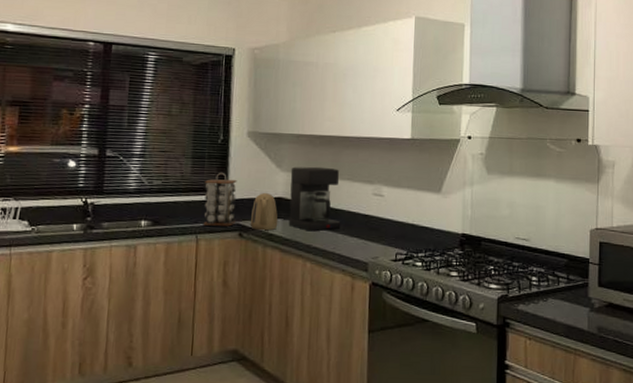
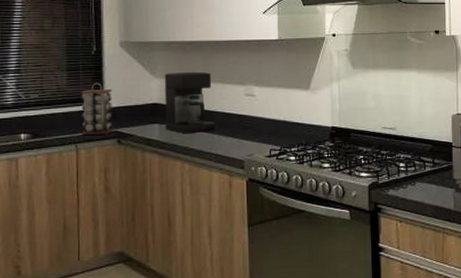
kettle: present [251,193,278,231] -> none [129,100,155,136]

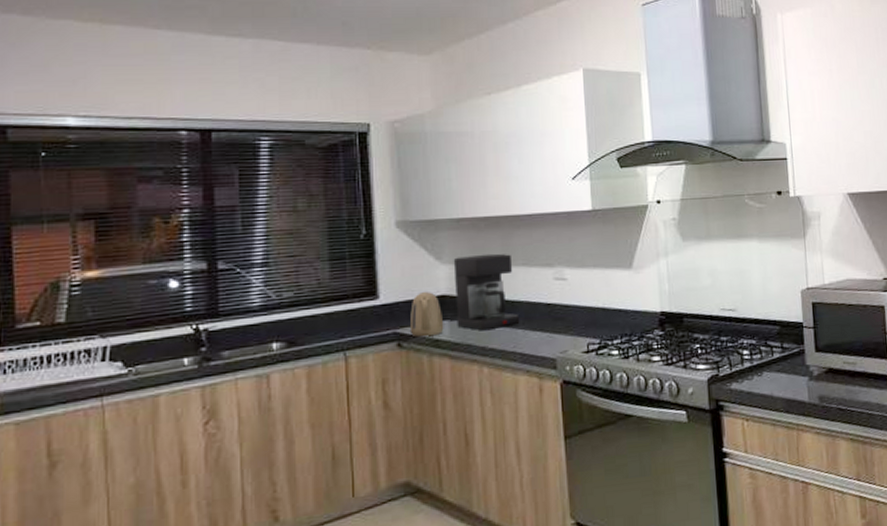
spice rack: present [81,82,113,136] -> none [348,273,392,340]
kettle: none [129,100,155,136] -> present [410,292,444,338]

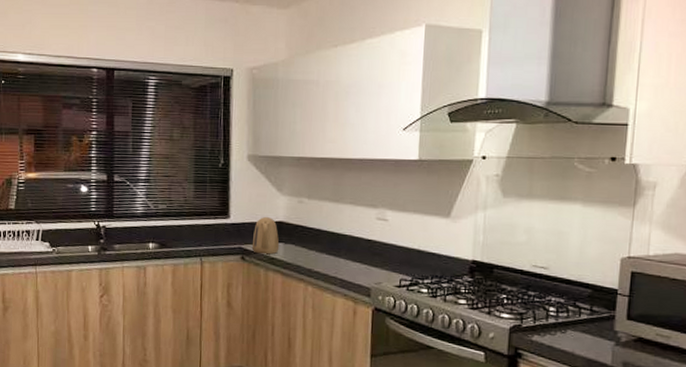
coffee maker: present [453,253,520,331] -> none [290,190,343,256]

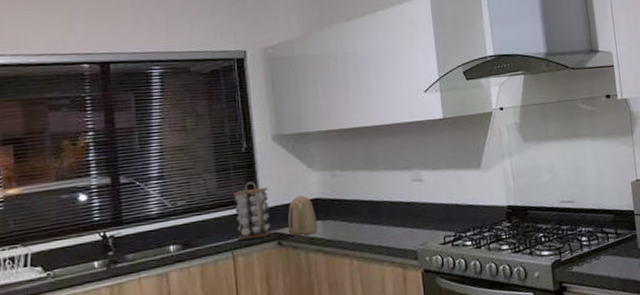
spice rack: none [206,196,239,251] -> present [233,181,273,241]

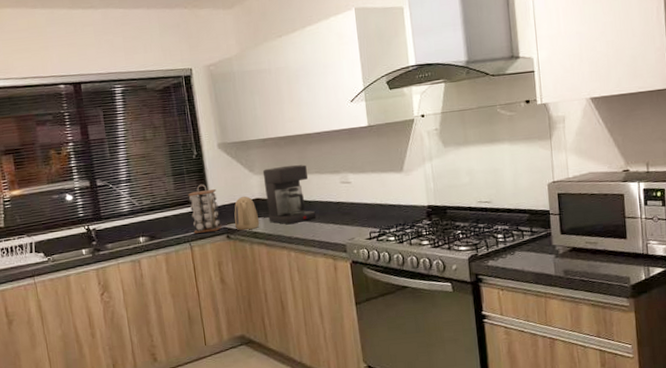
coffee maker: none [323,160,384,229] -> present [262,164,316,225]

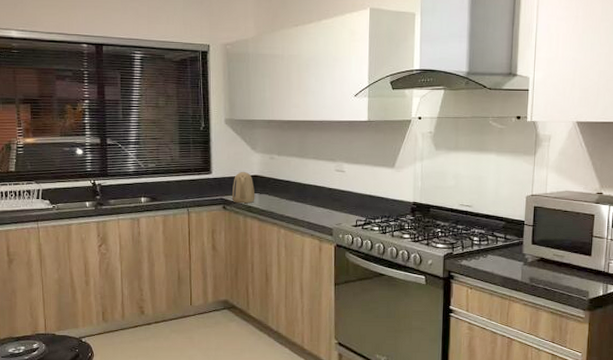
spice rack: present [188,184,222,234] -> none [191,155,220,202]
coffee maker: present [262,164,316,225] -> none [264,148,309,203]

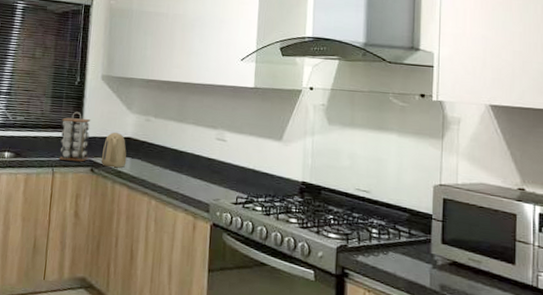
spice rack: none [191,155,220,202] -> present [59,111,91,162]

